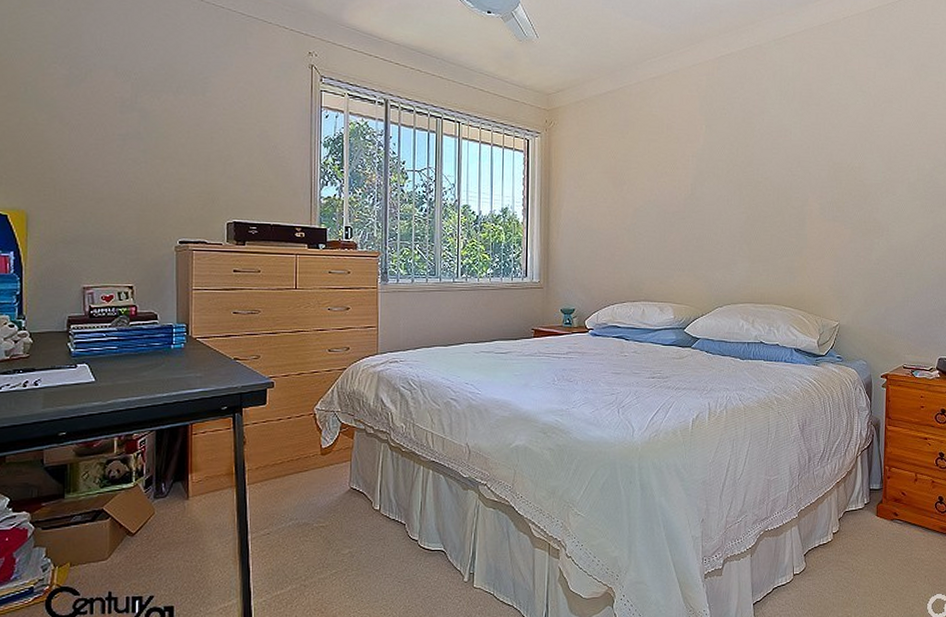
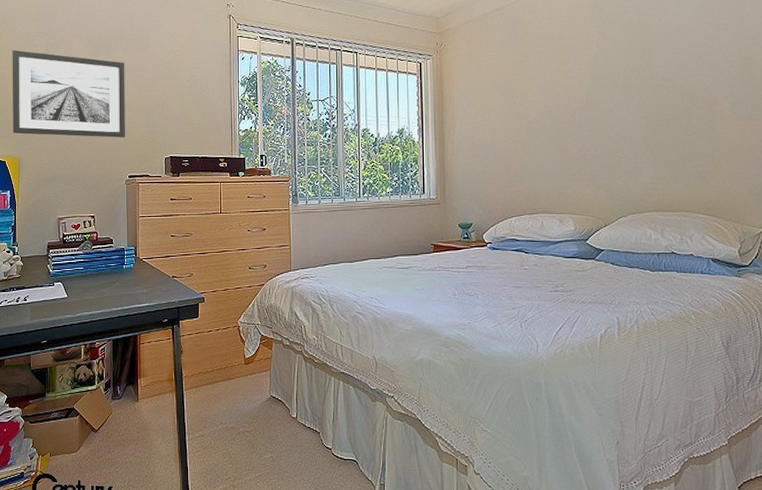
wall art: none [16,76,177,196] -> present [12,49,126,138]

